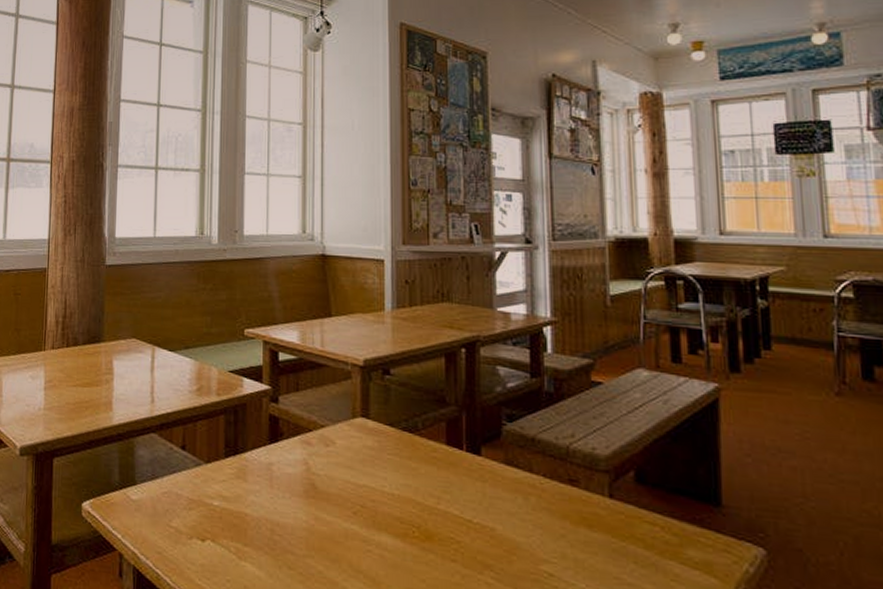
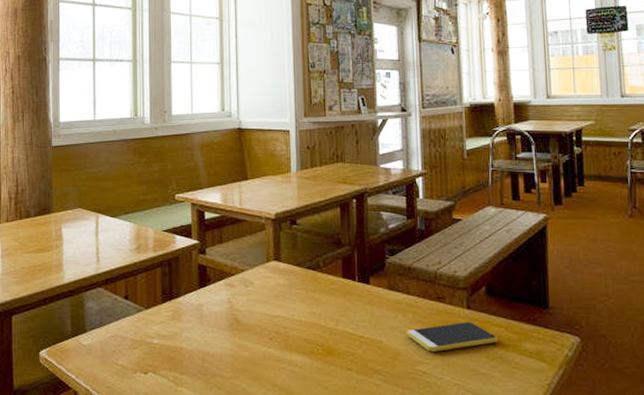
smartphone: none [527,514,651,550] -> present [406,321,498,352]

